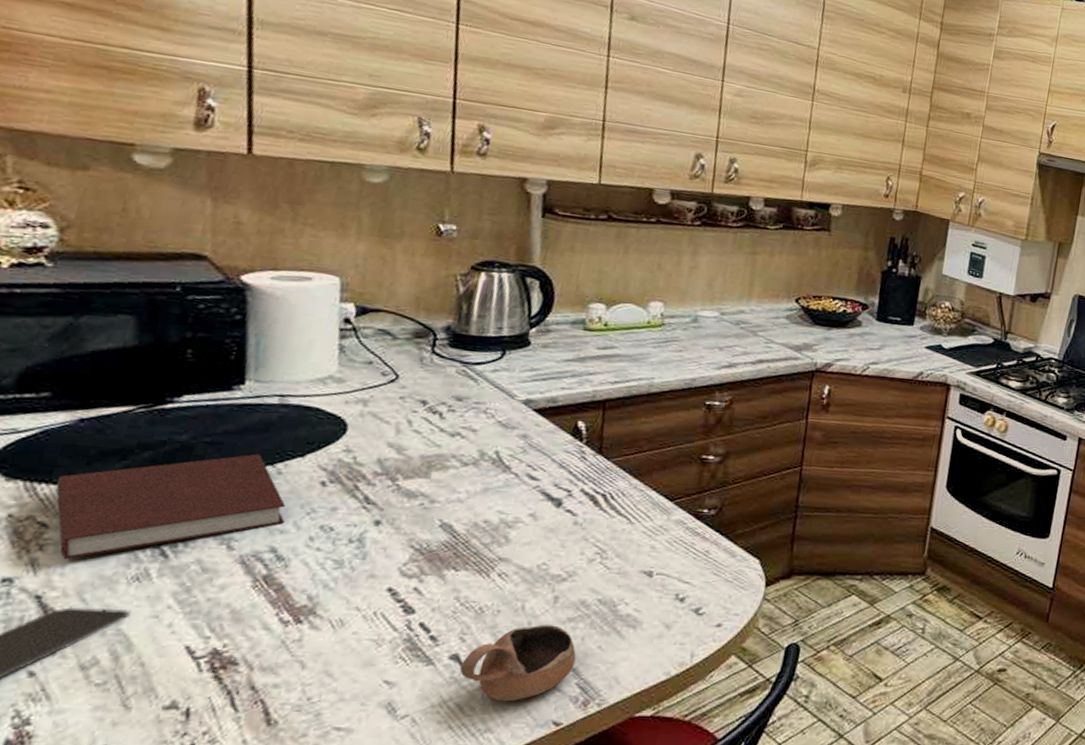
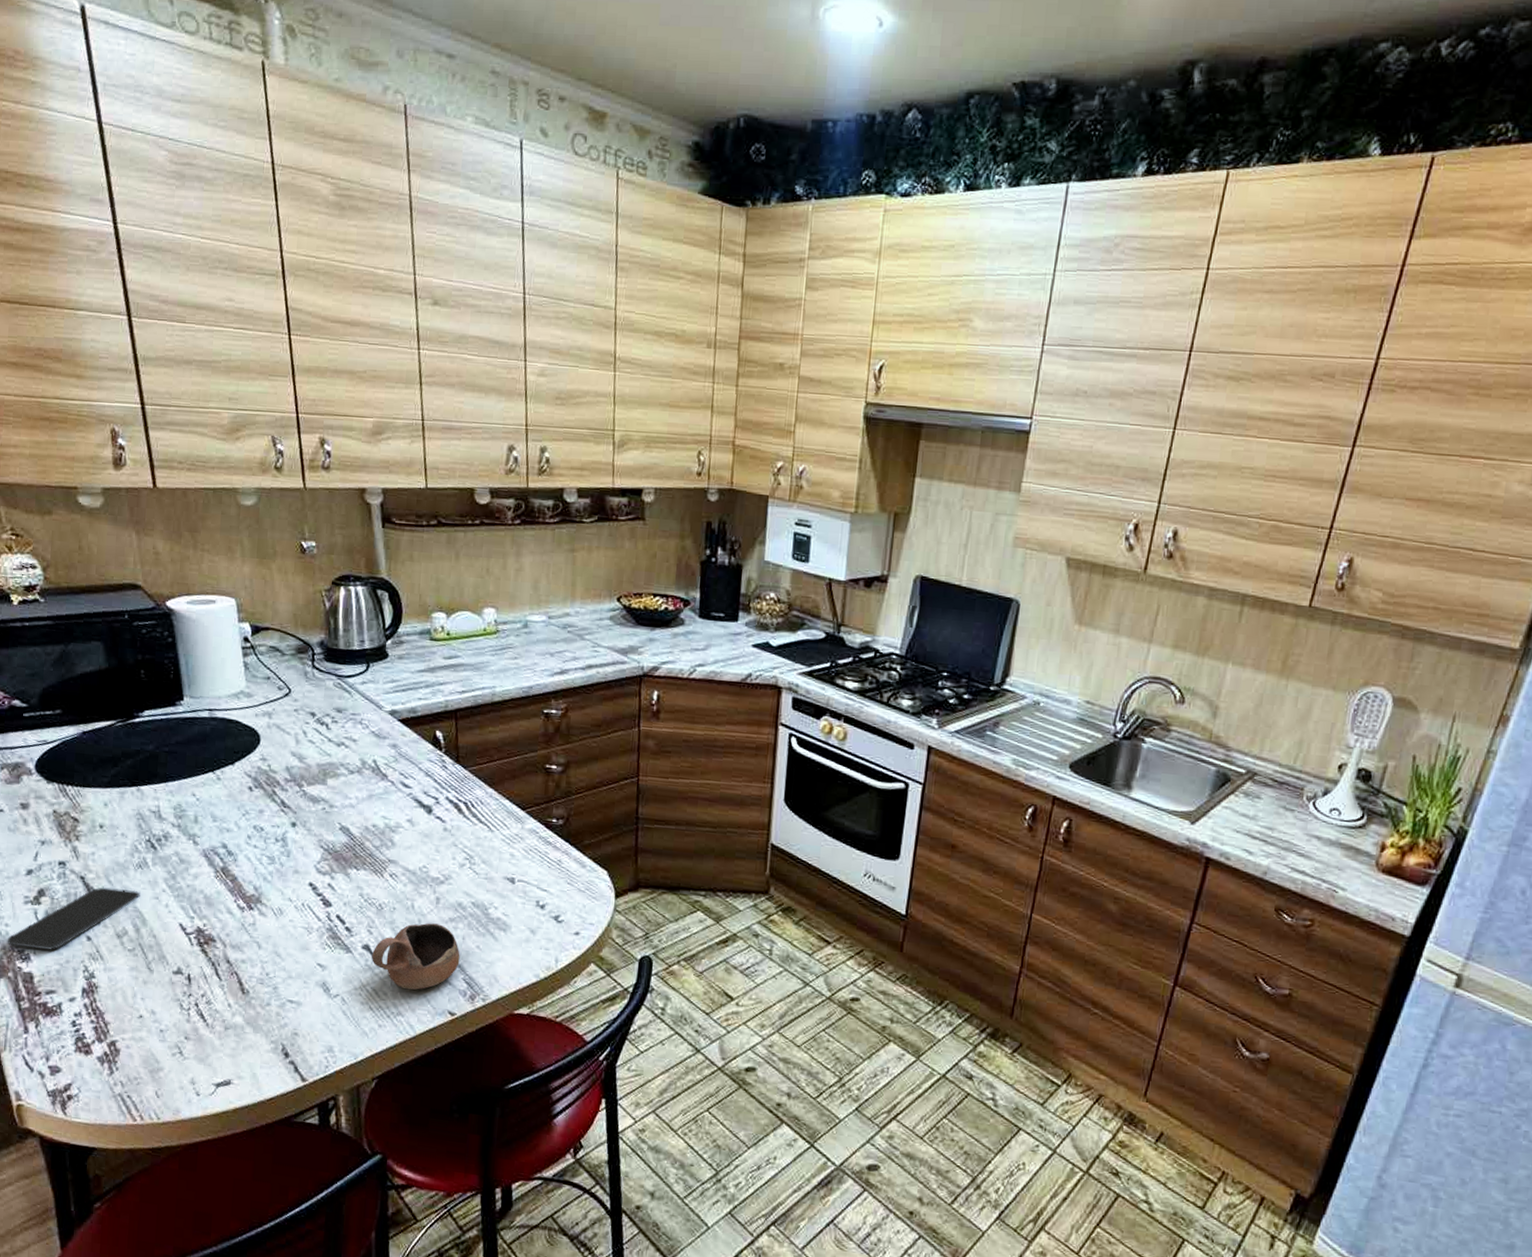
notebook: present [55,454,286,559] -> none [77,762,229,848]

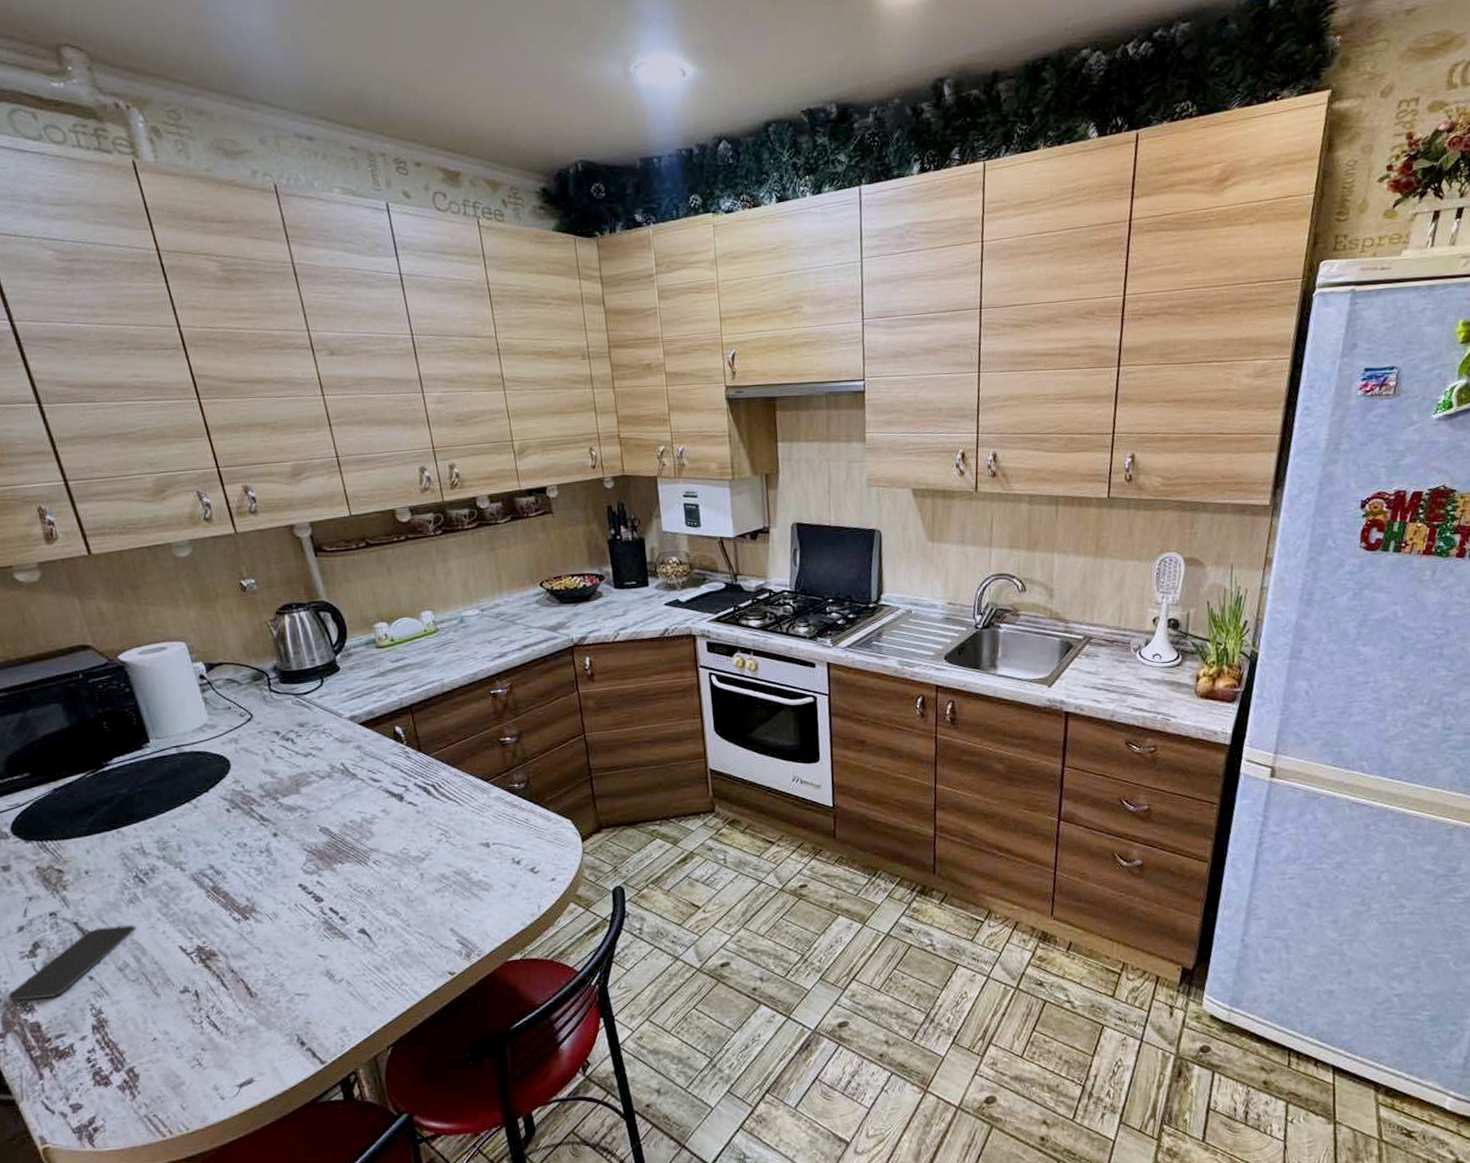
cup: present [372,922,460,990] -> none [368,896,451,961]

